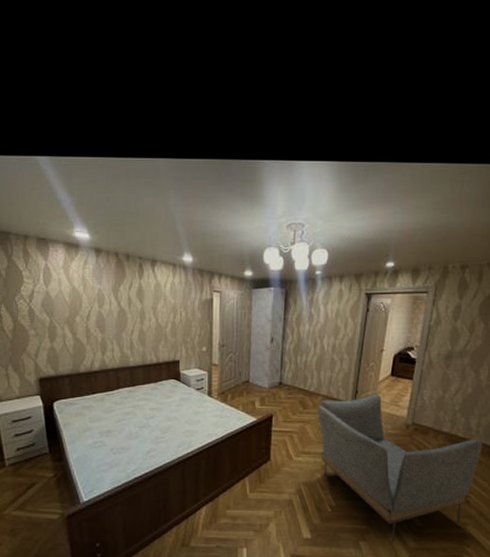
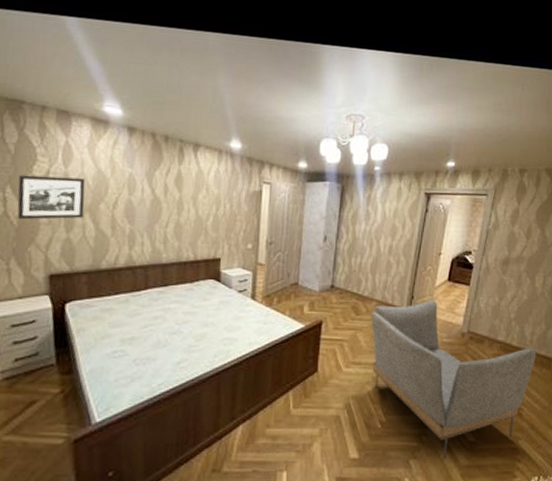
picture frame: none [10,295,64,333] -> present [17,175,86,220]

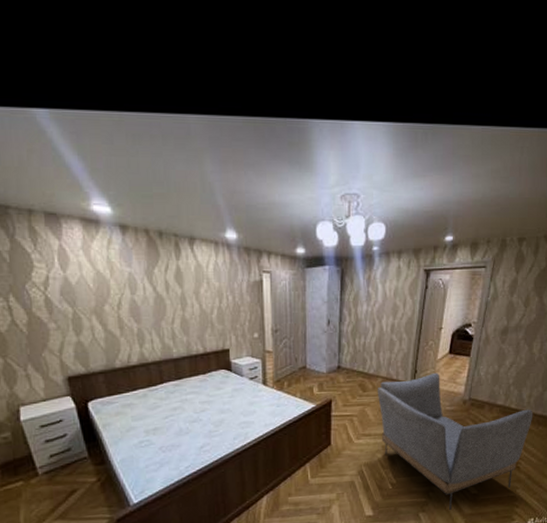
picture frame: present [17,175,86,220] -> none [19,281,90,327]

